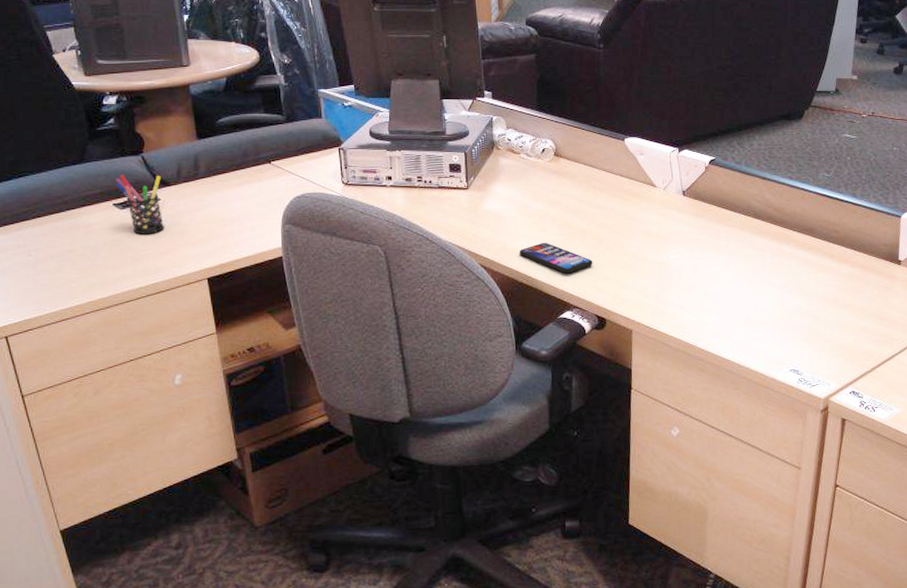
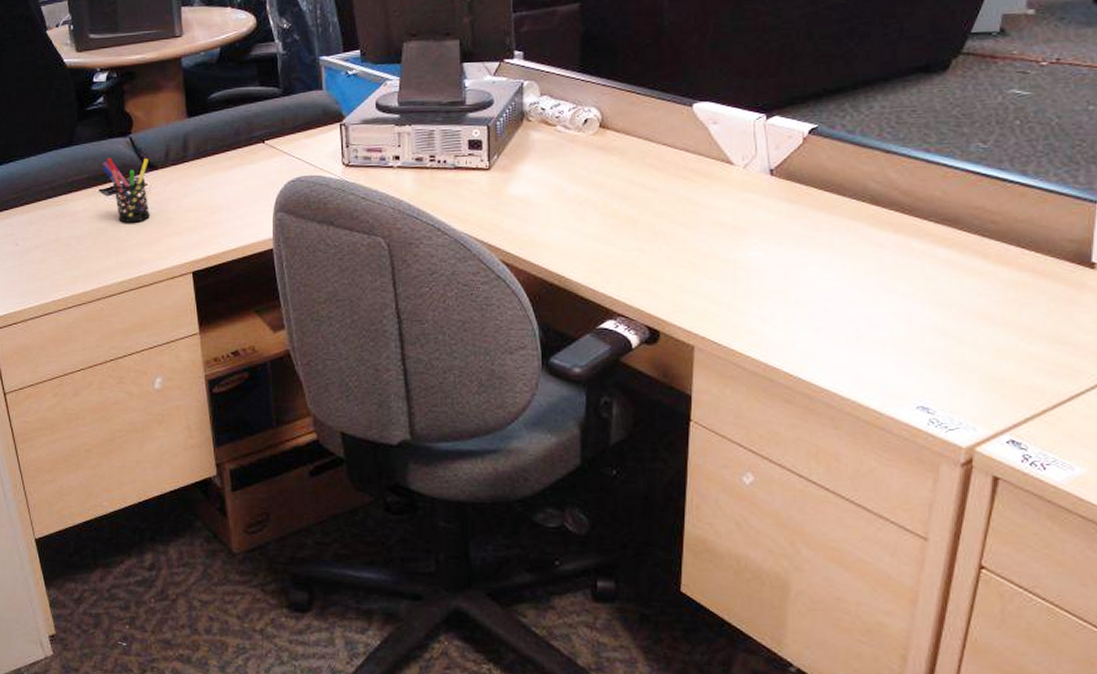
smartphone: present [519,242,593,274] -> none [550,234,645,274]

